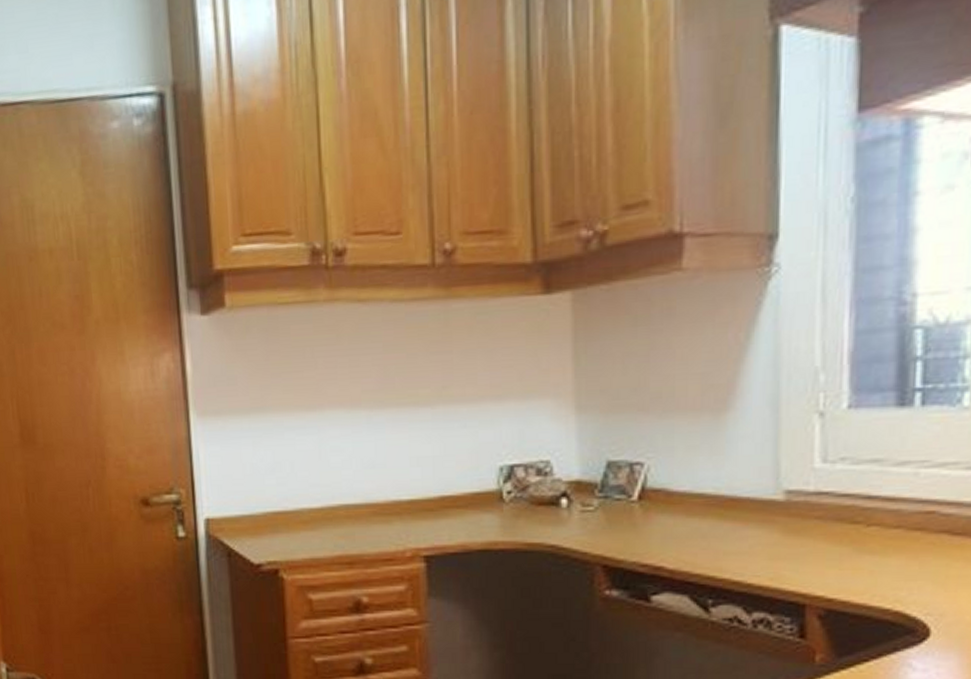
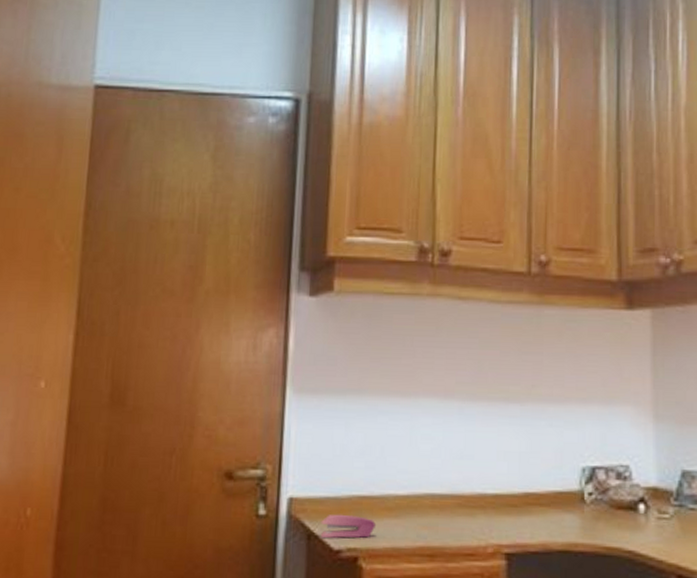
stapler: none [239,530,294,553] -> present [320,514,377,538]

